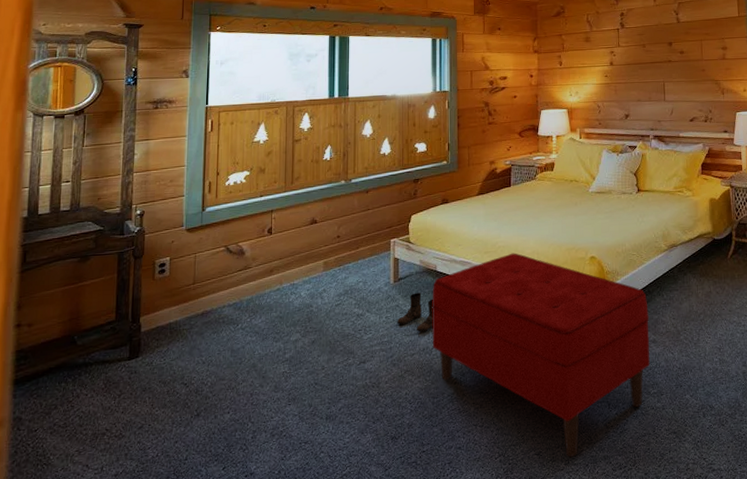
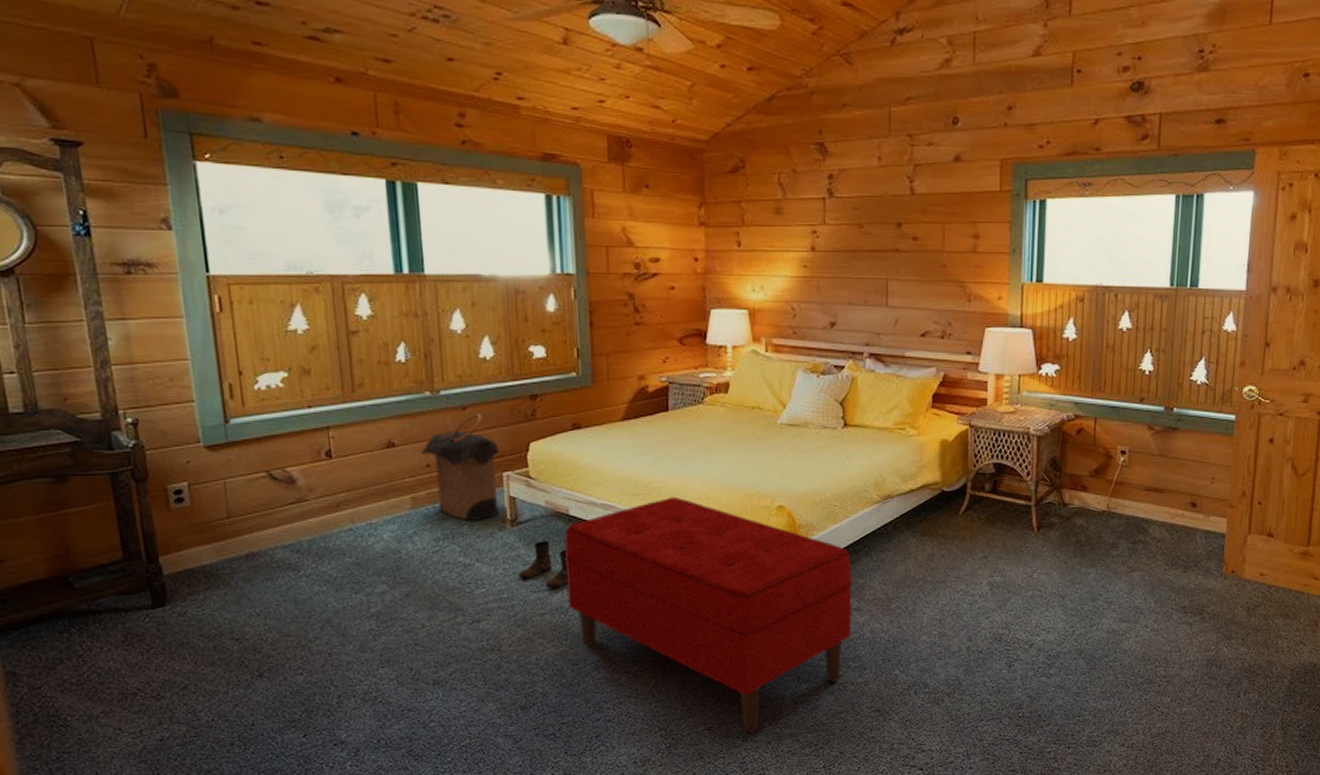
laundry hamper: none [335,195,392,279] -> present [421,413,503,521]

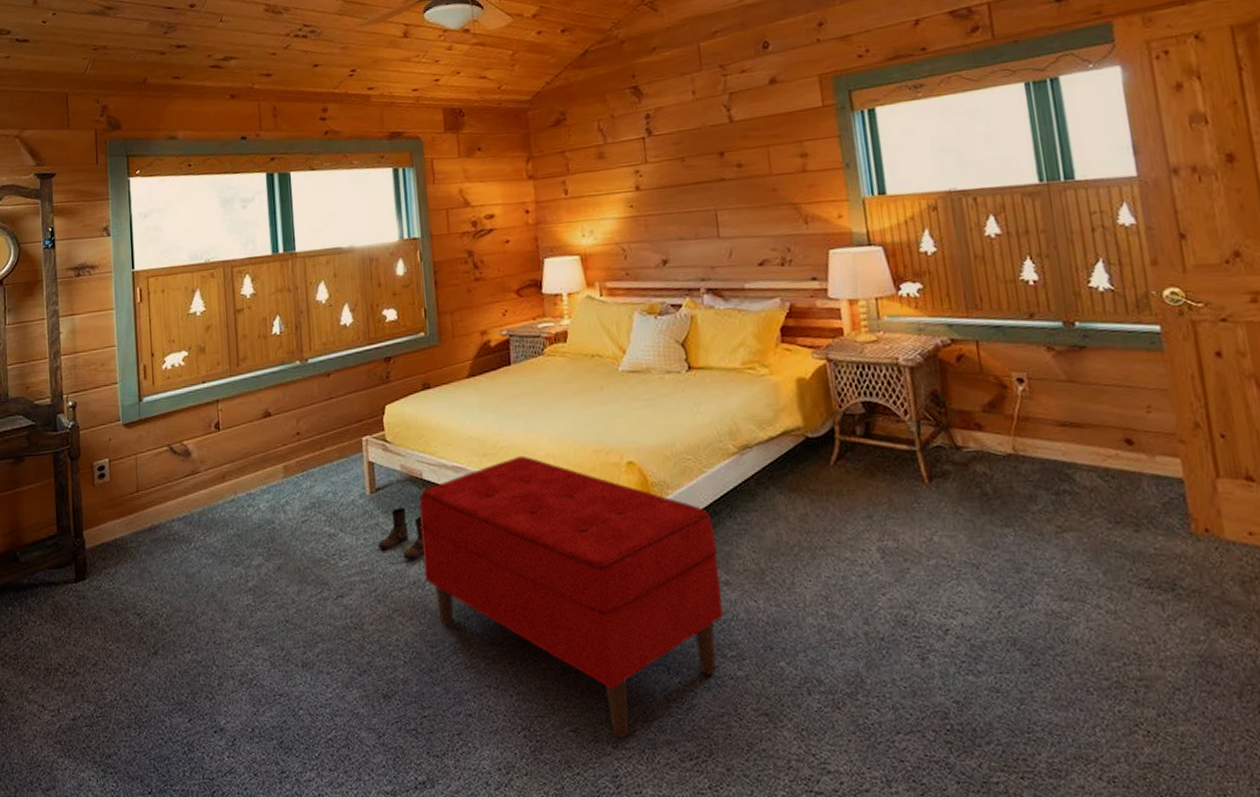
laundry hamper: present [421,413,503,521] -> none [292,379,362,488]

